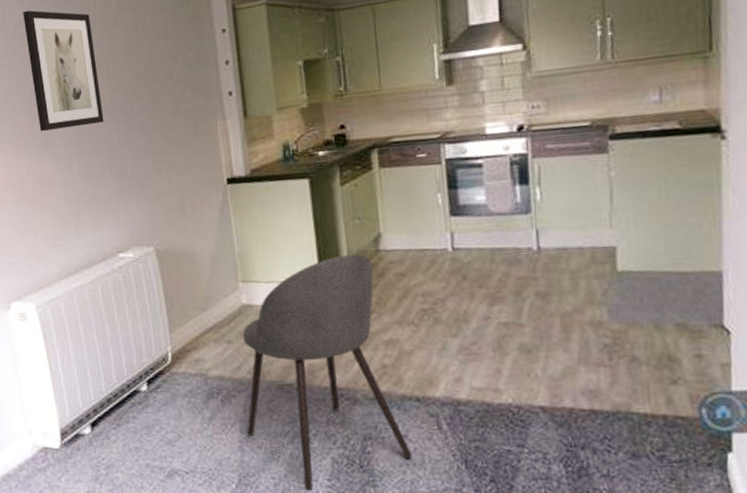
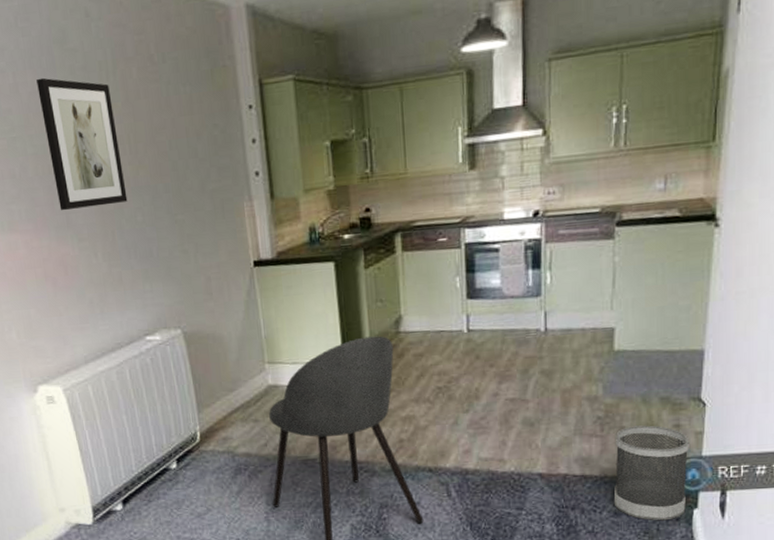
wastebasket: none [627,354,718,466] -> present [613,425,689,521]

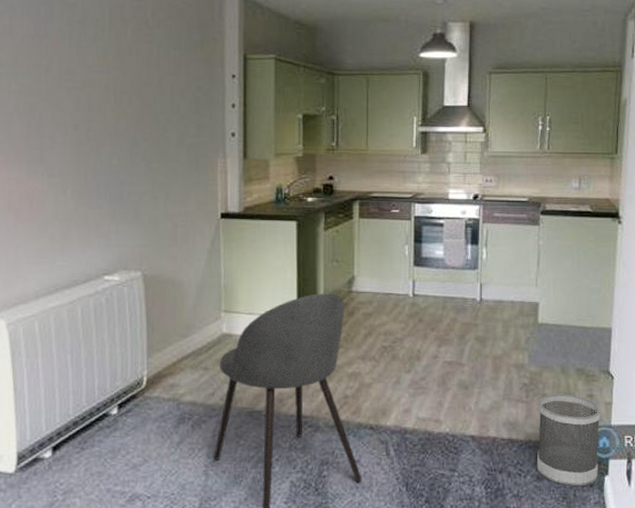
wall art: present [36,77,128,211] -> none [32,24,106,147]

